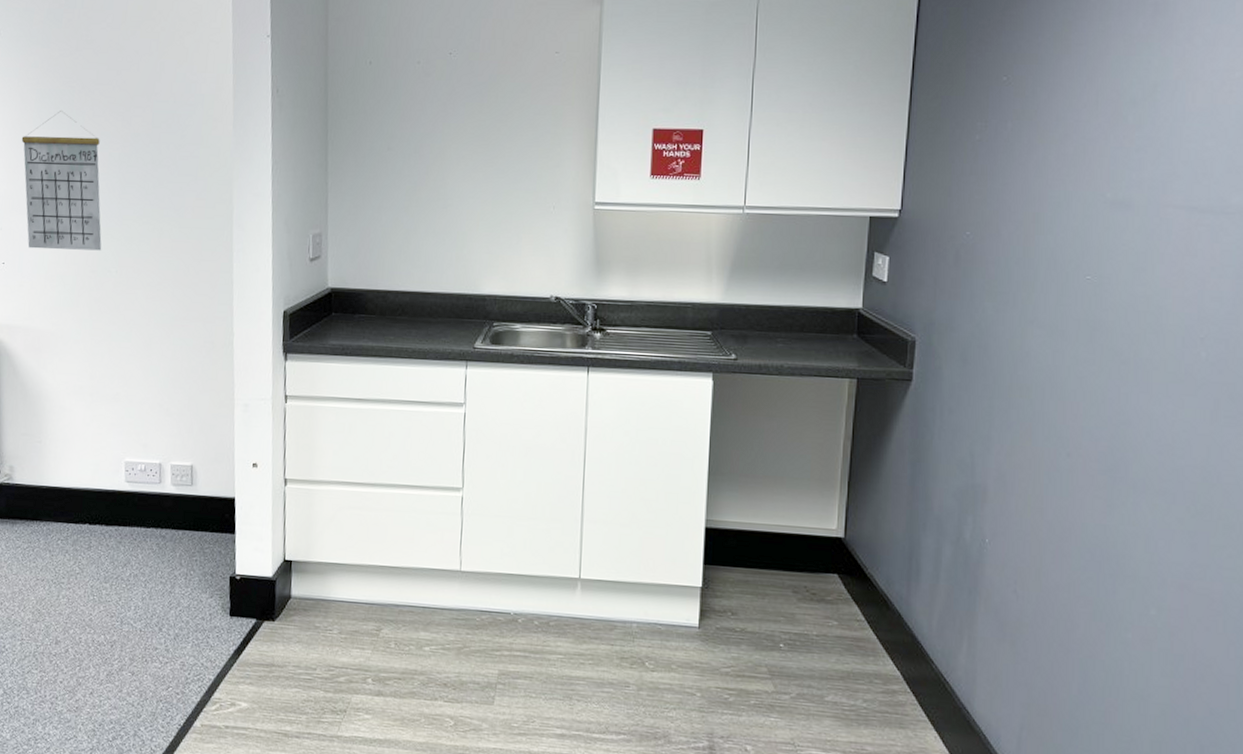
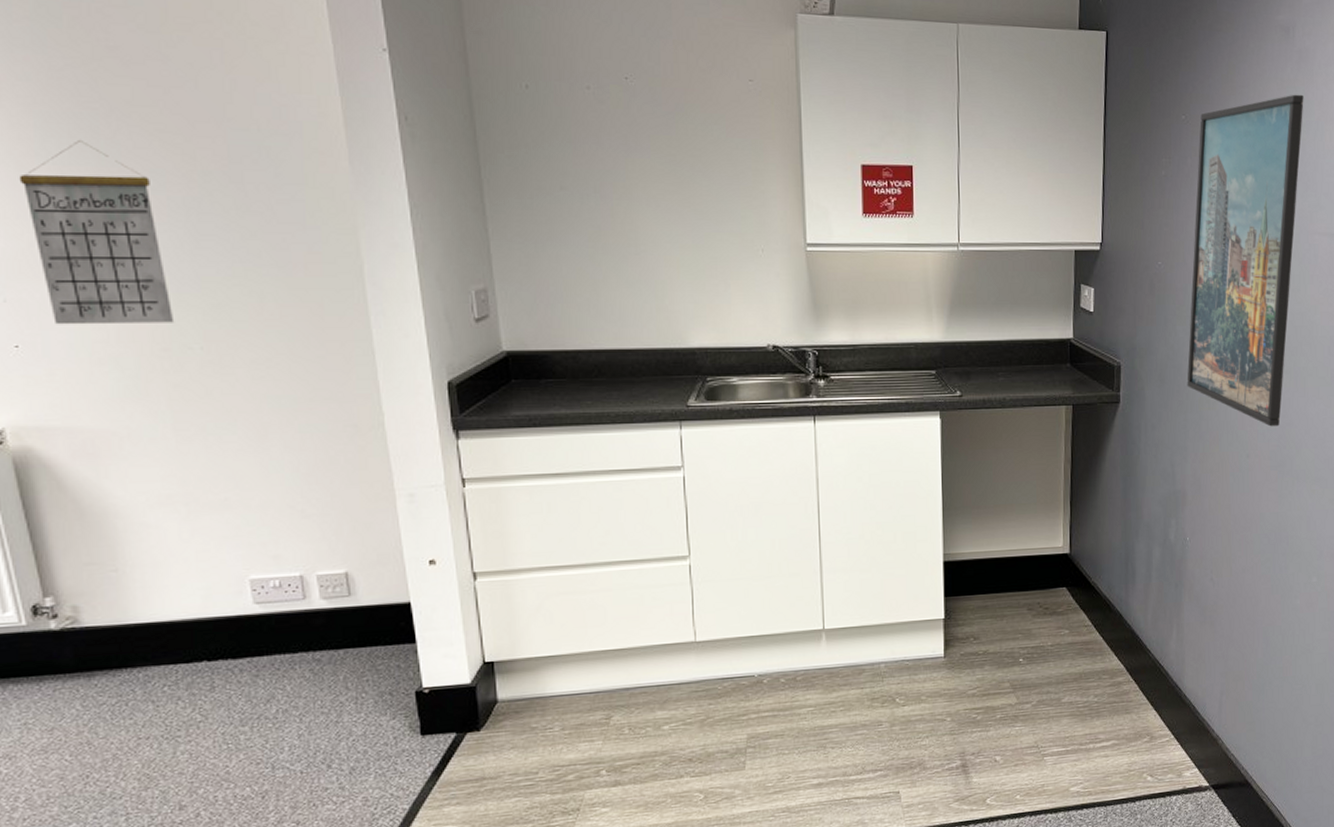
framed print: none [994,51,1159,425] -> present [1187,94,1304,427]

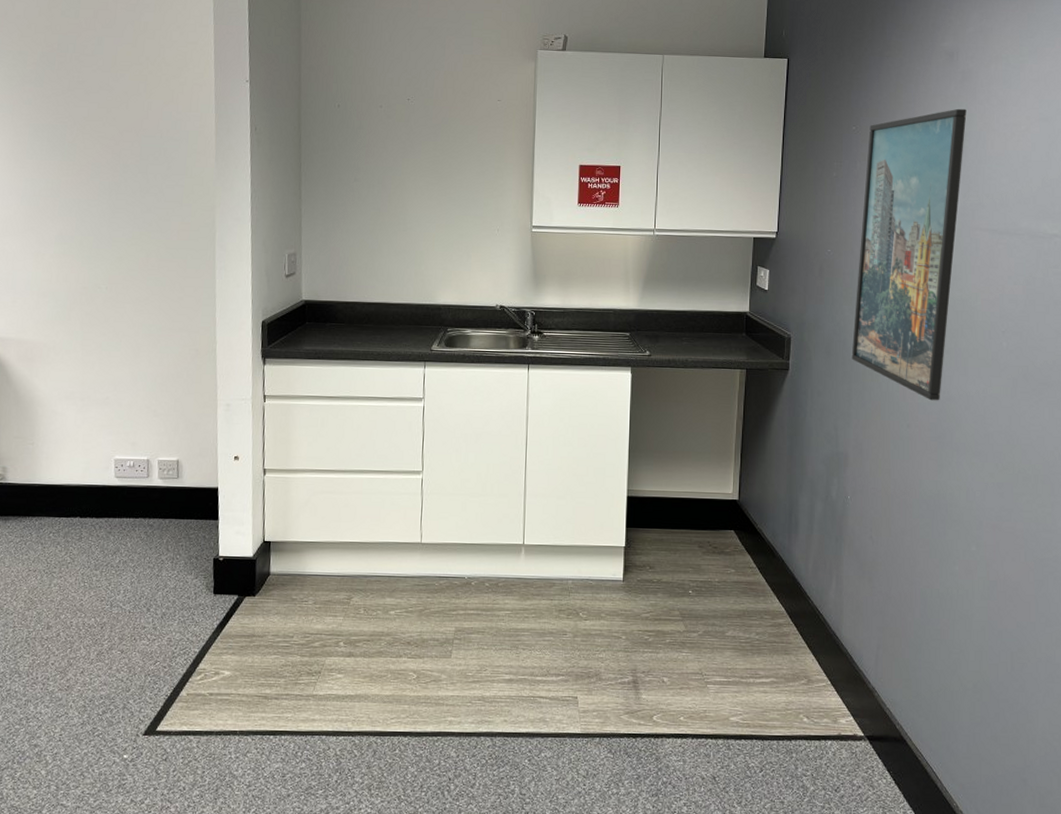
calendar: present [19,141,175,325] -> none [15,144,93,269]

